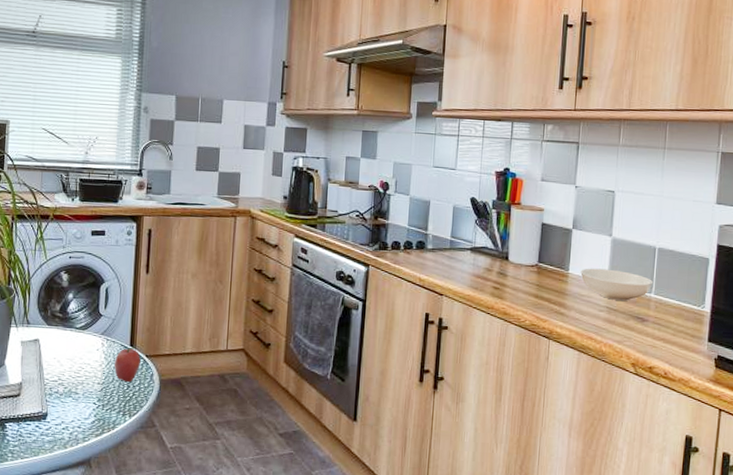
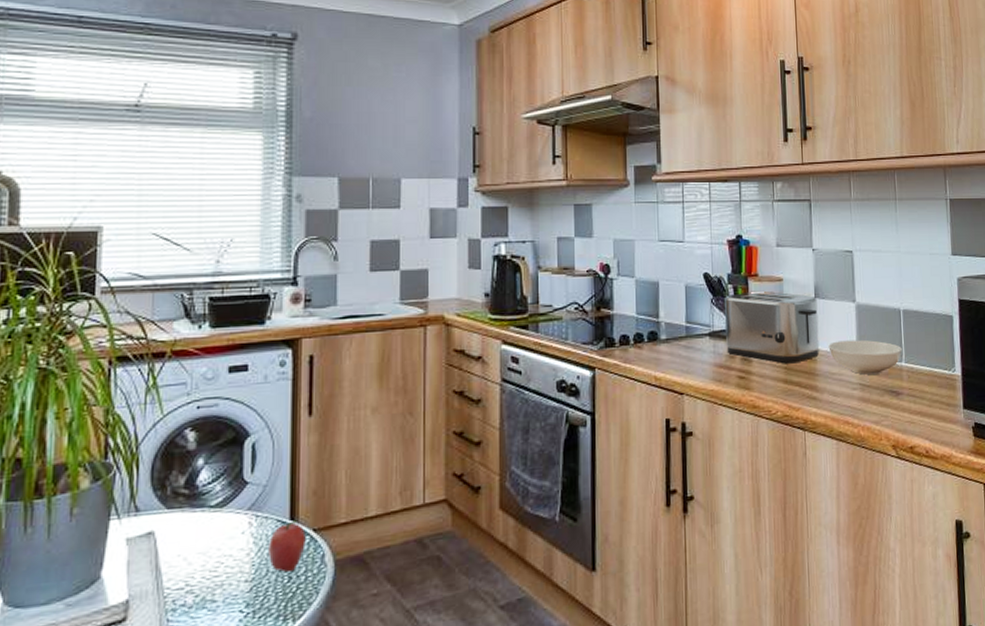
toaster: none [485,217,575,282] -> present [725,291,820,364]

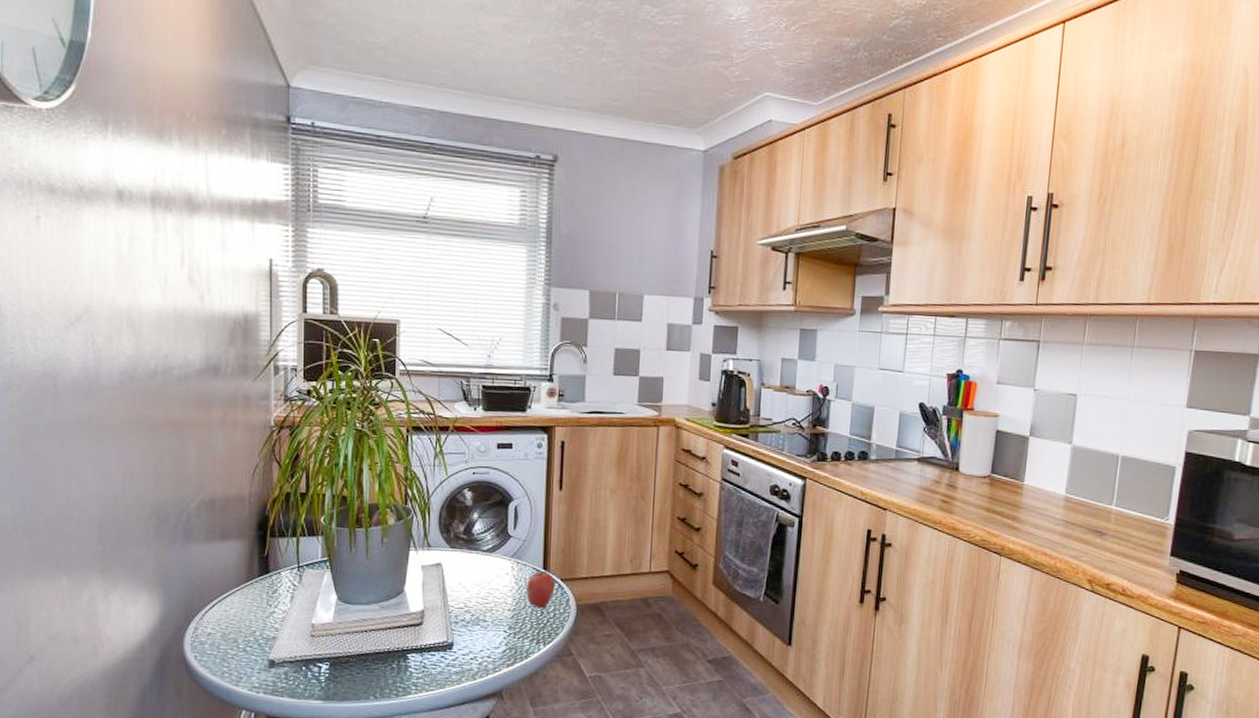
toaster: present [725,291,820,364] -> none [933,423,1032,495]
bowl: present [828,339,903,375] -> none [1036,478,1115,513]

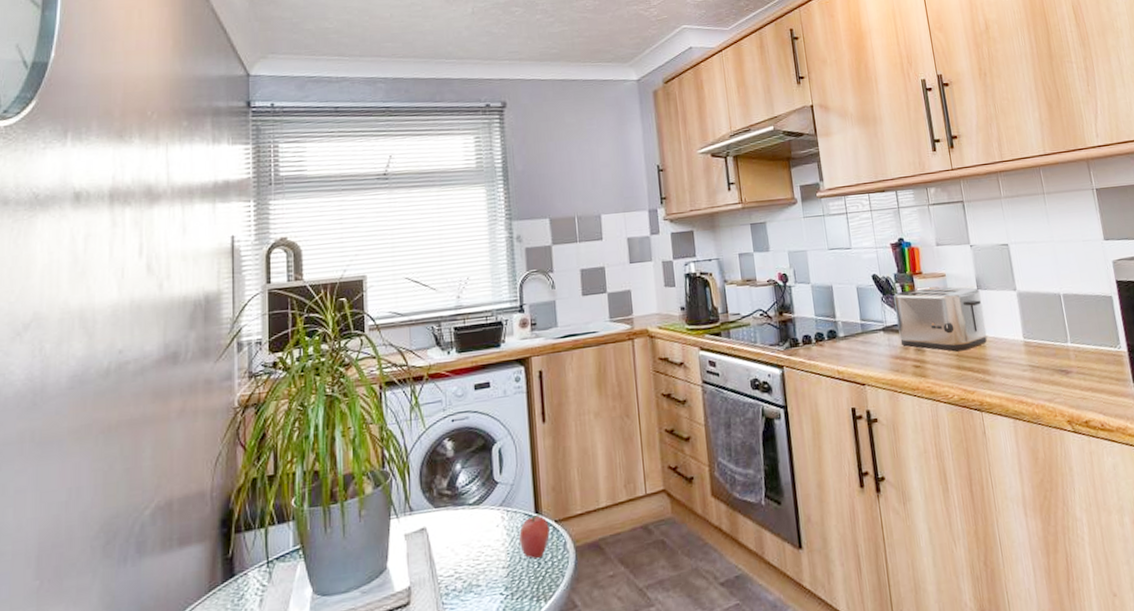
toaster: none [933,423,1032,495] -> present [893,287,987,352]

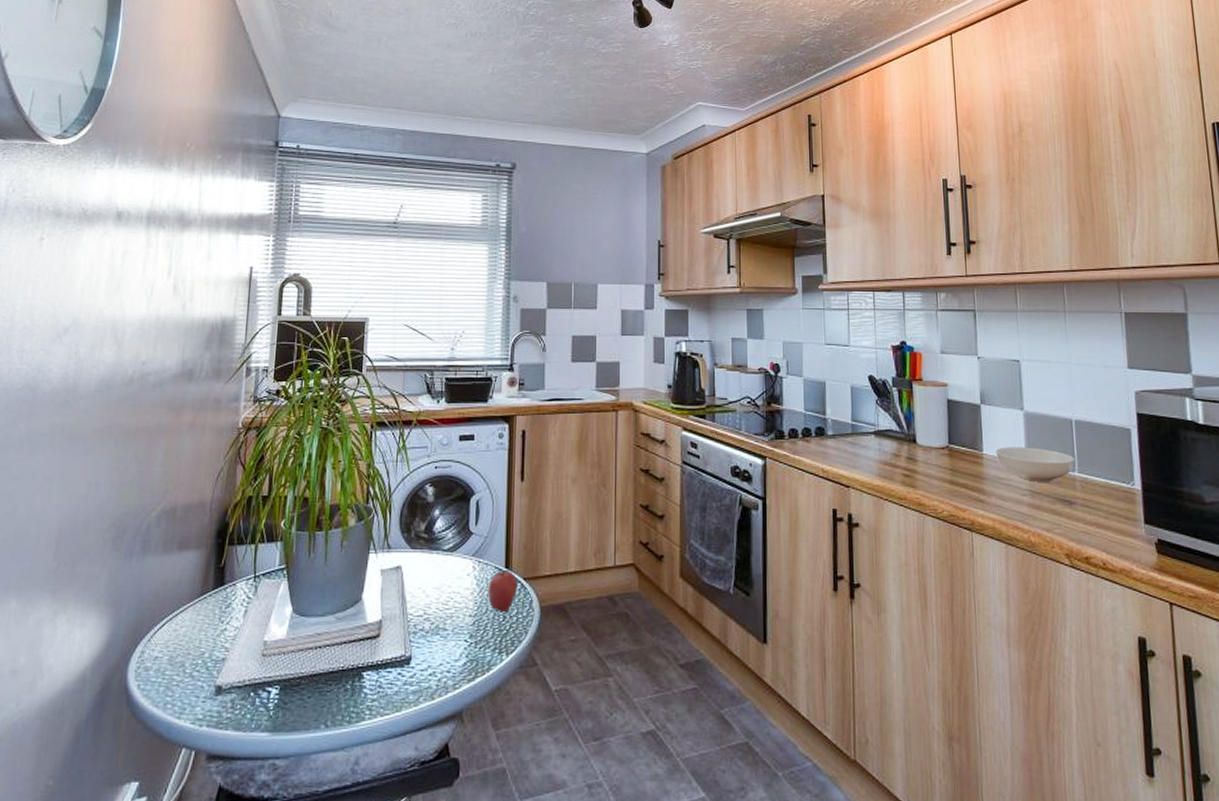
toaster: present [893,287,987,352] -> none [889,394,986,466]
bowl: none [995,324,1067,357] -> present [995,447,1076,482]

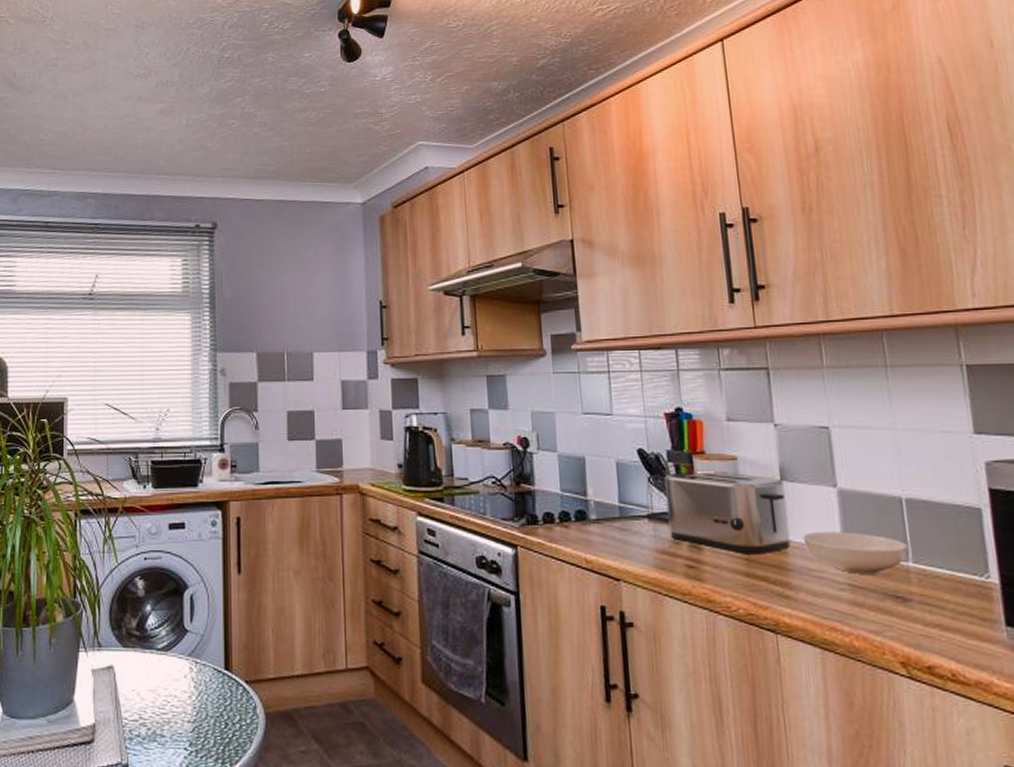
fruit: present [488,569,518,613] -> none [207,670,239,719]
toaster: none [889,394,986,466] -> present [665,470,791,555]

